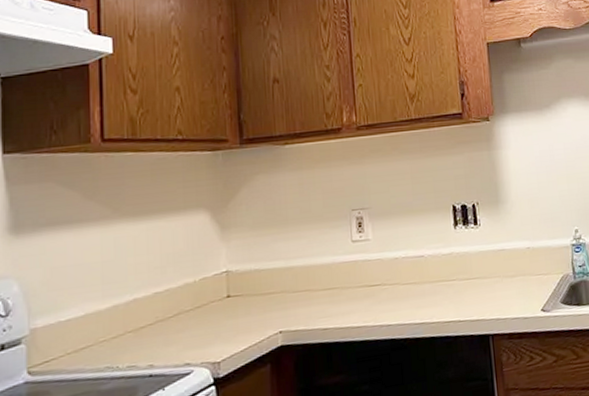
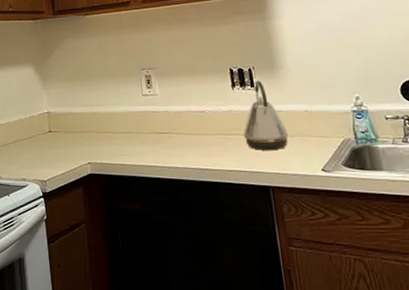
kettle: none [464,217,510,295] -> present [243,81,289,150]

